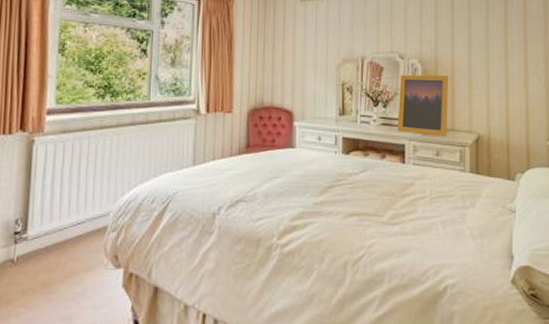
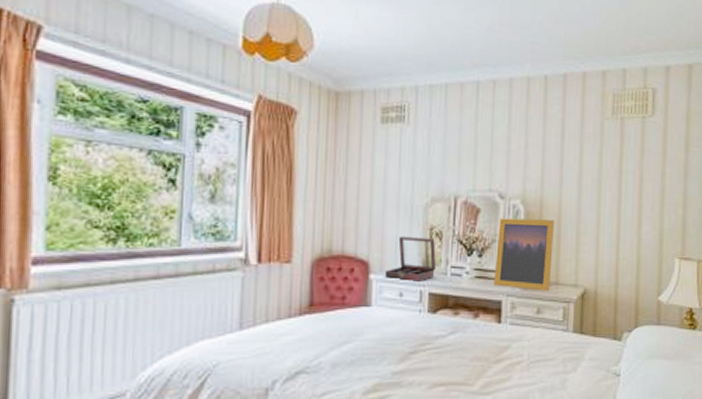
jewelry box: none [306,90,348,128] -> present [384,235,436,282]

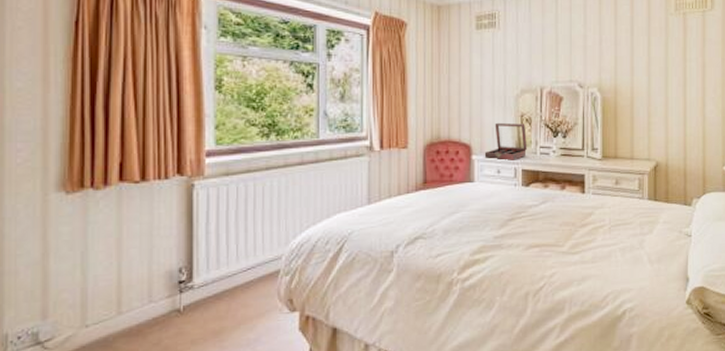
picture frame: present [493,218,554,291] -> none [577,104,627,165]

